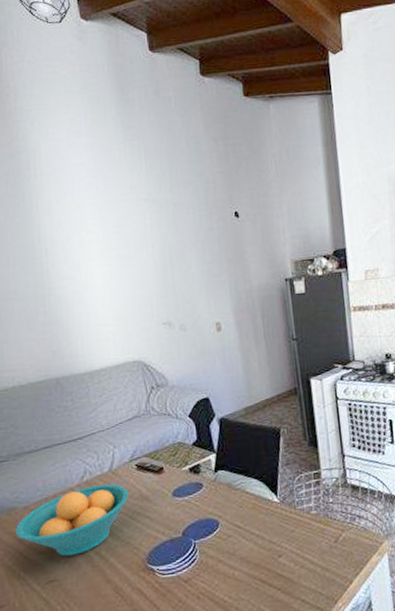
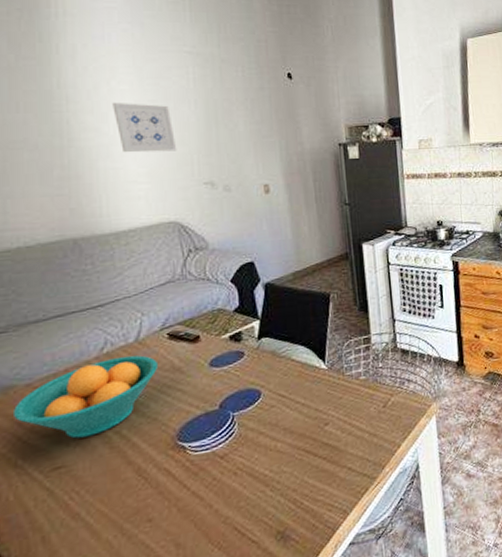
wall art: none [83,251,138,299] -> present [112,102,177,153]

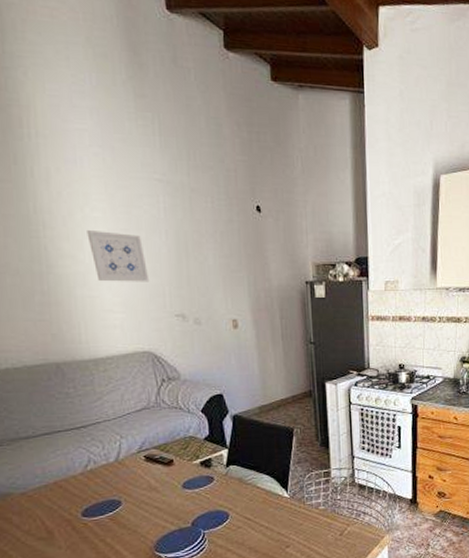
fruit bowl: present [12,355,158,439] -> none [11,473,136,543]

